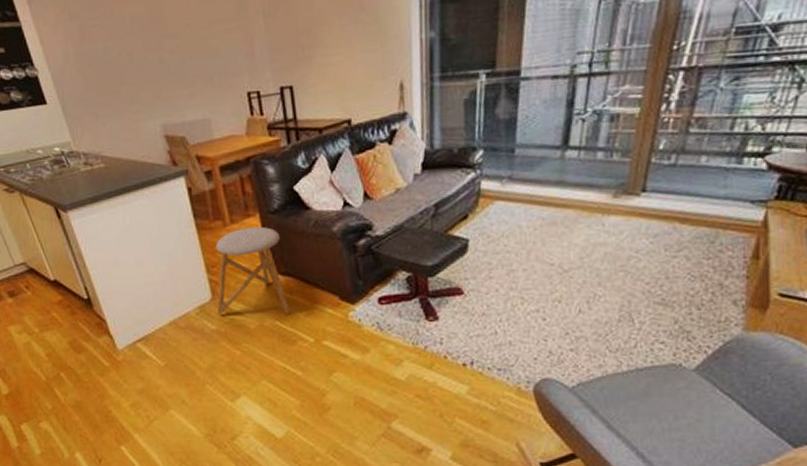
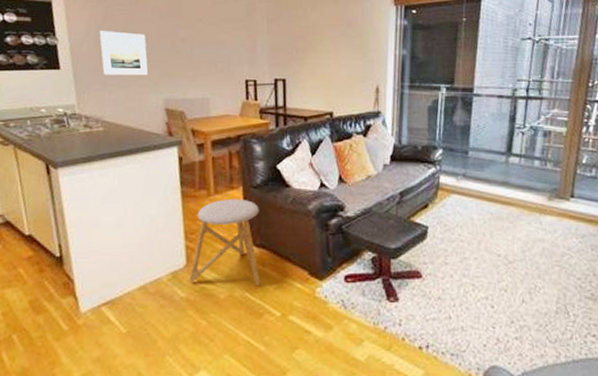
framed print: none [79,51,140,105] -> present [99,31,149,76]

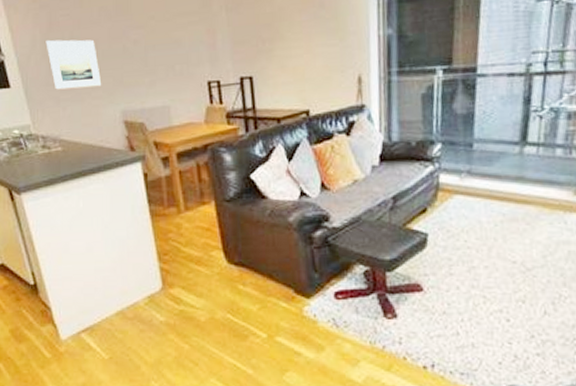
stool: present [190,198,261,286] -> none [167,214,244,307]

